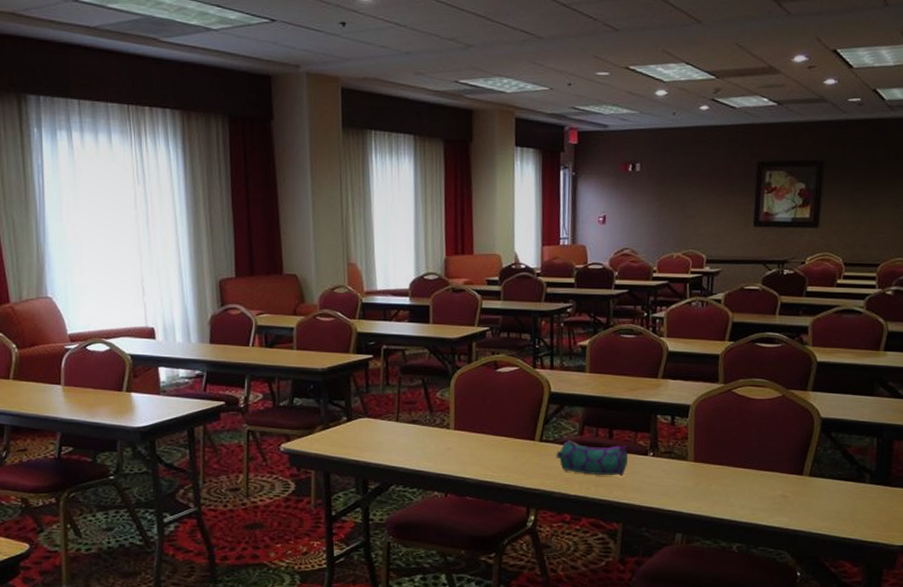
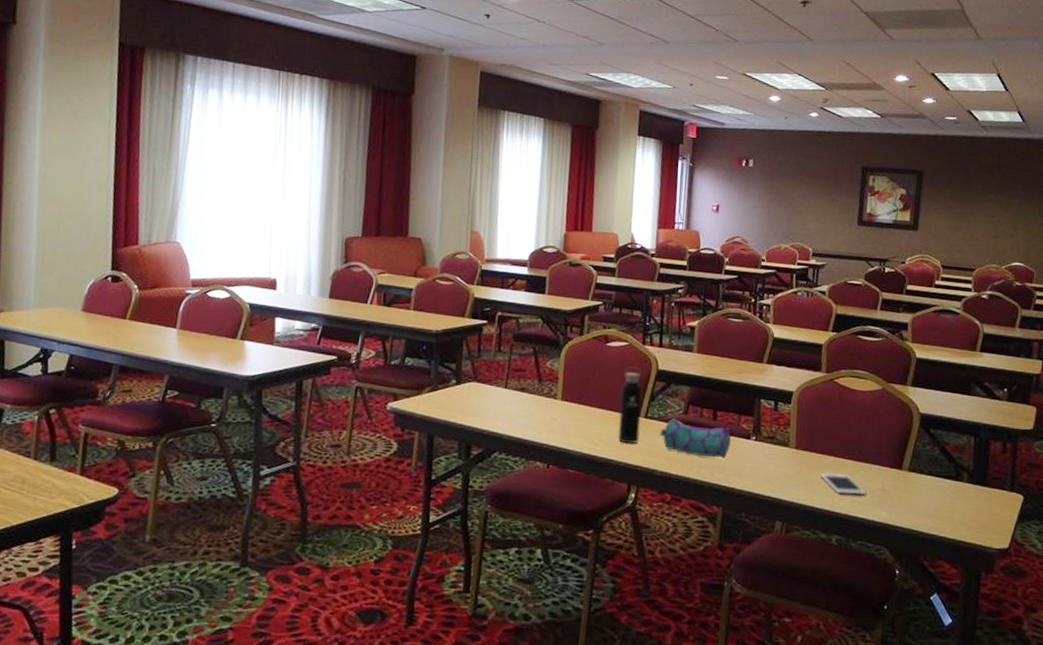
water bottle: none [513,391,536,468] -> present [618,366,643,444]
cell phone: none [720,483,766,503] -> present [820,473,865,495]

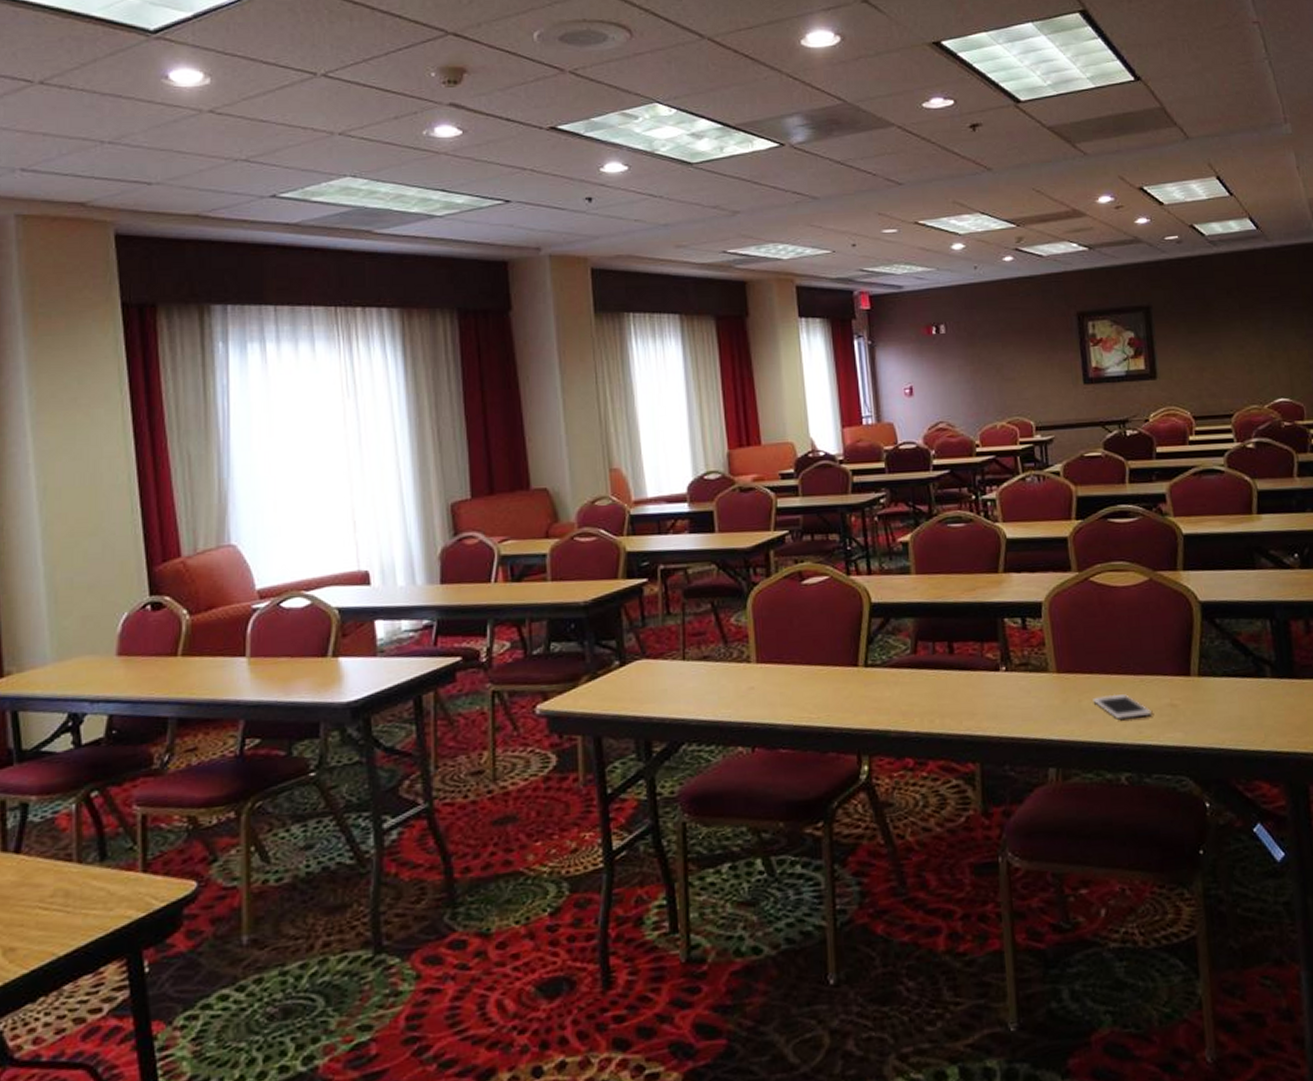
water bottle: present [618,366,643,444] -> none [829,604,863,704]
pencil case: present [660,418,731,459] -> none [886,660,976,704]

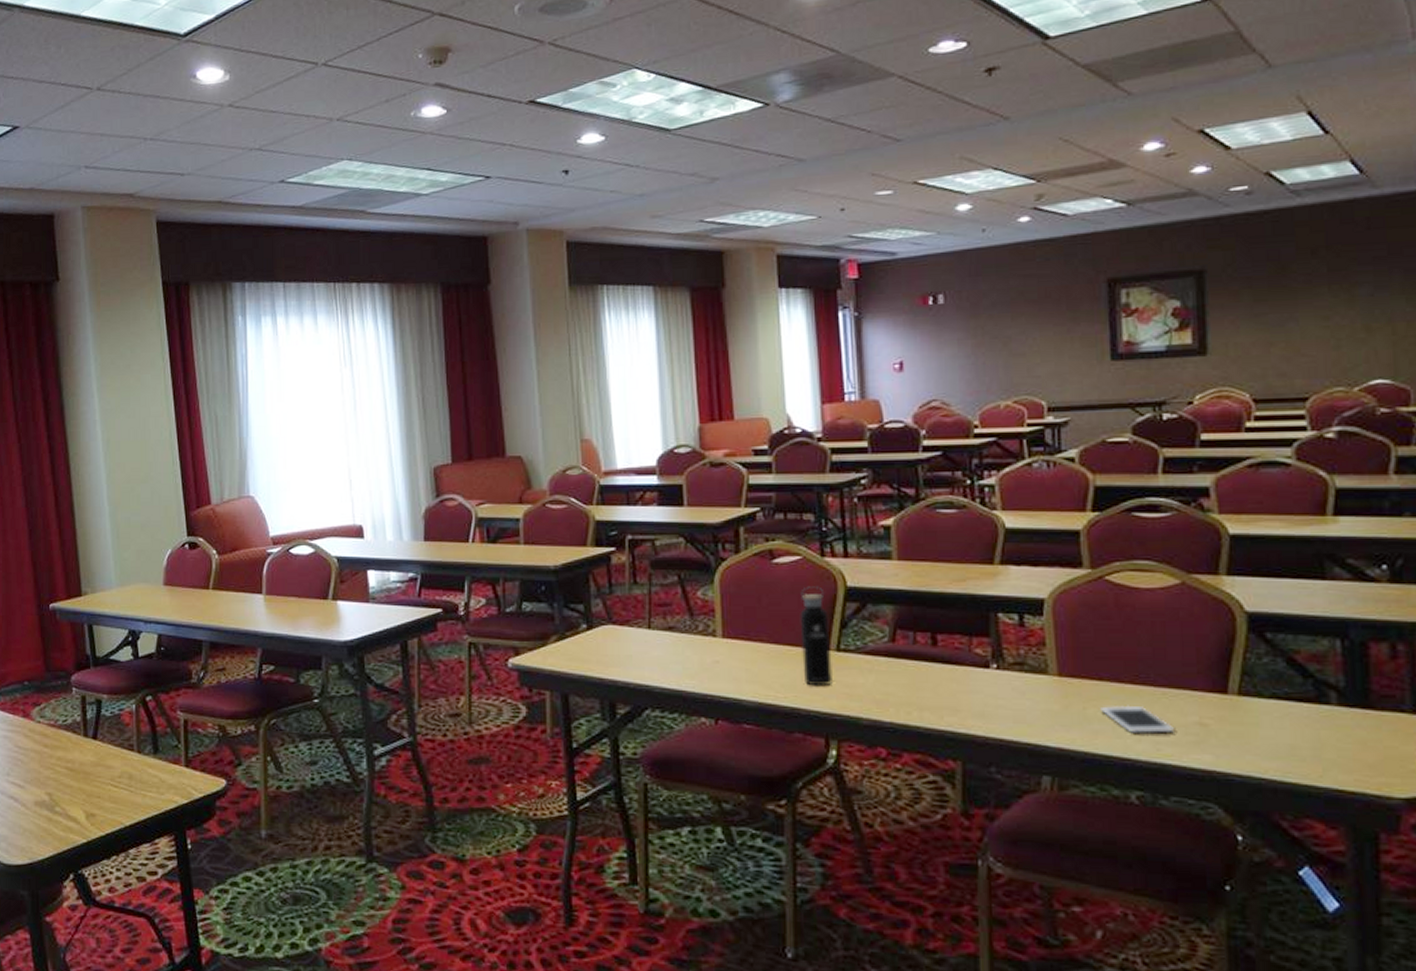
water bottle: none [829,604,863,704] -> present [799,586,834,687]

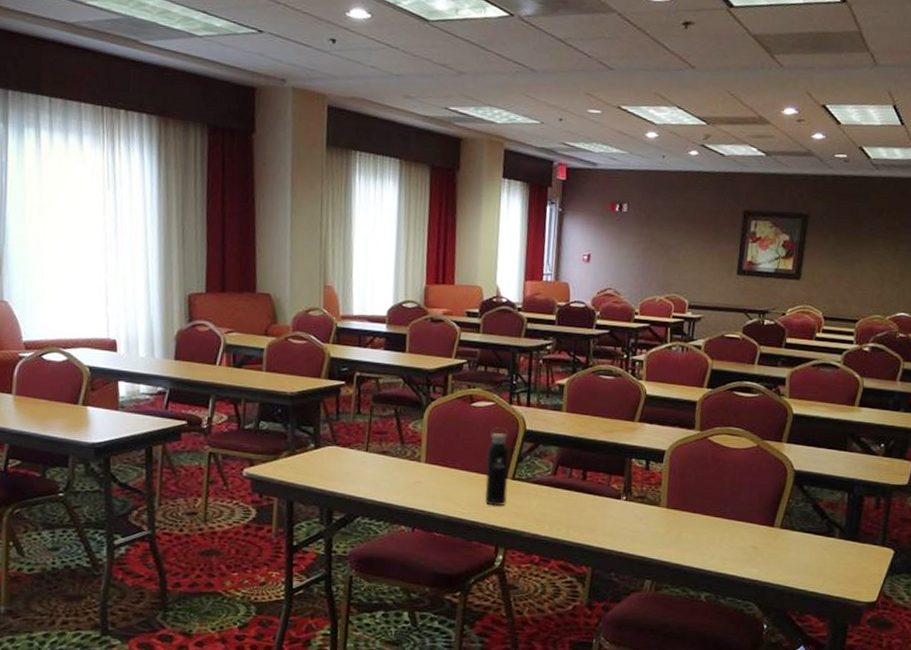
cell phone: present [1100,705,1174,734] -> none [691,531,736,553]

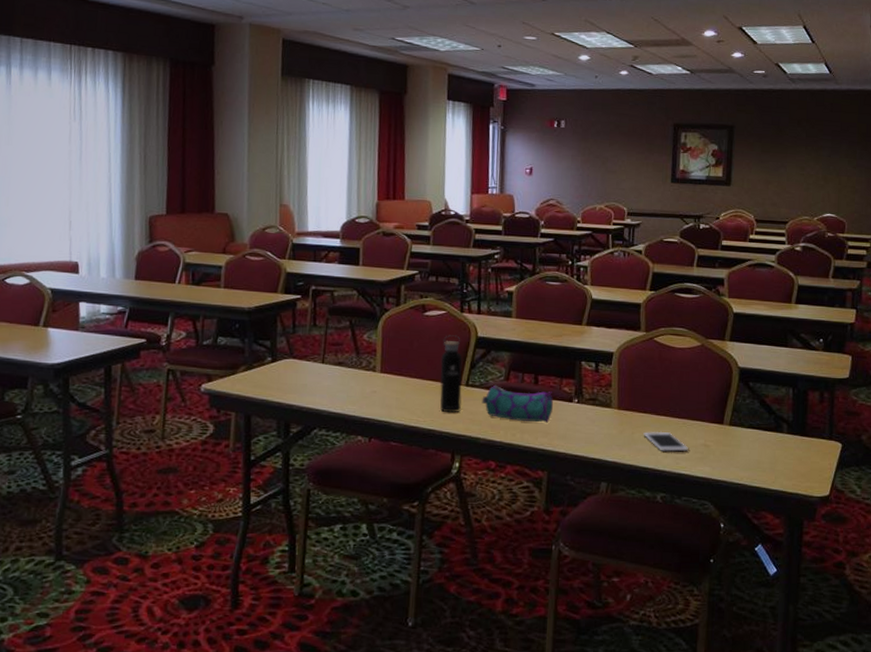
pencil case: none [527,479,601,519] -> present [482,384,553,423]
cell phone: none [691,531,736,553] -> present [643,431,688,452]

